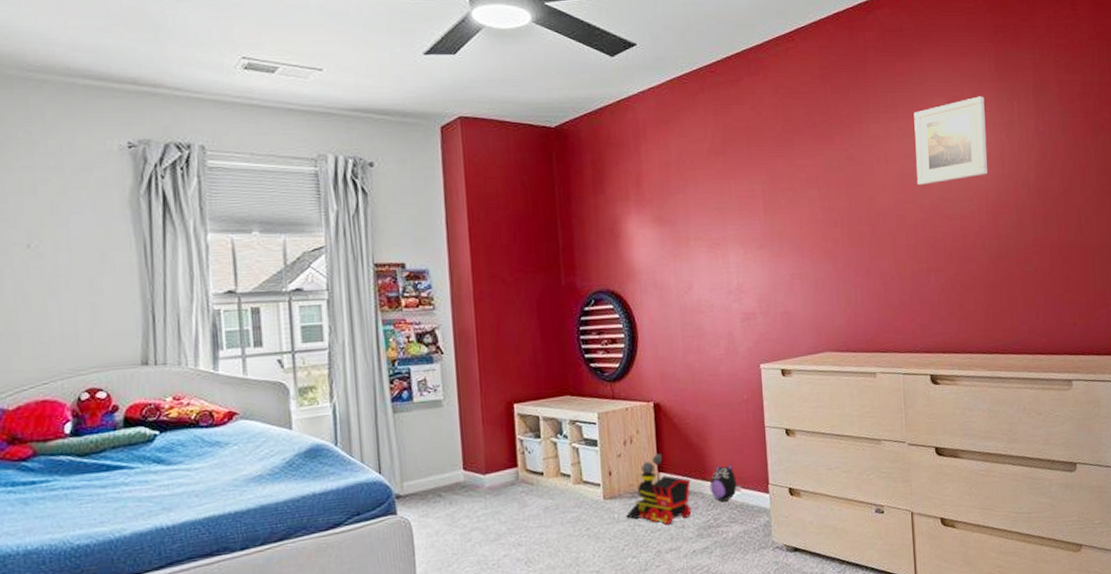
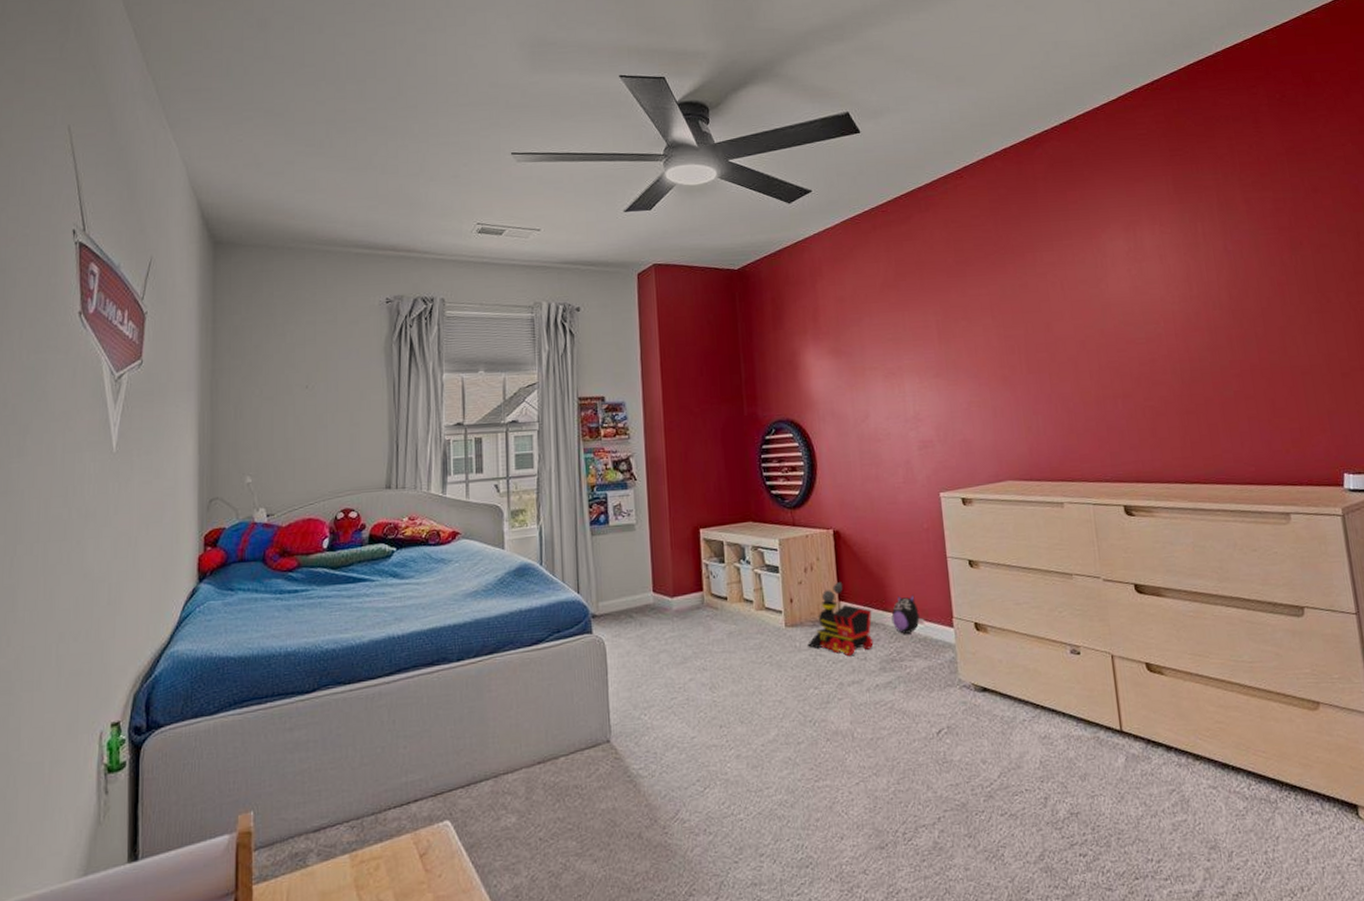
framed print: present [913,96,987,185] -> none [1089,219,1173,310]

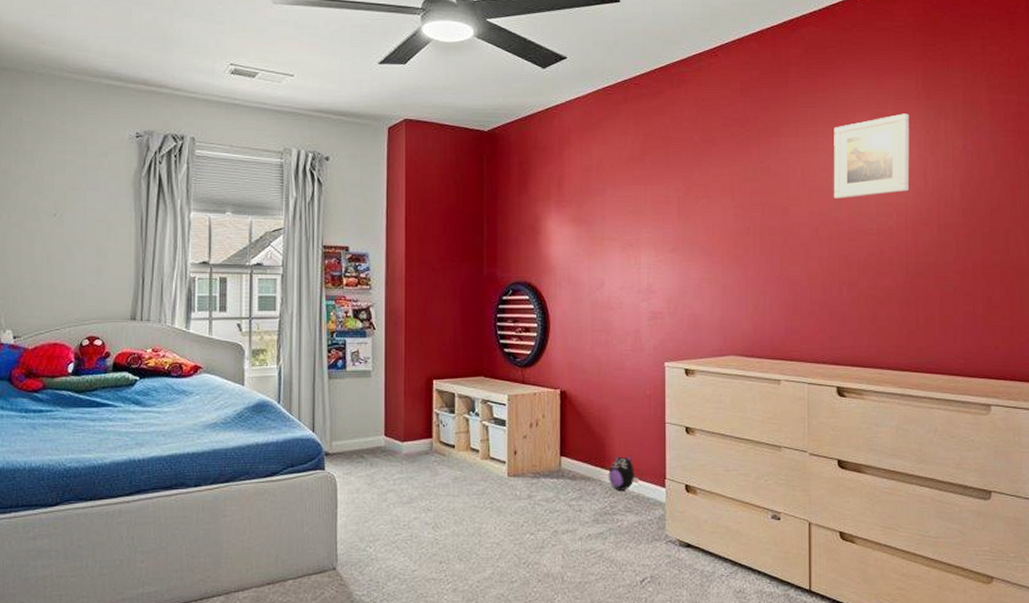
toy train: present [807,582,874,657] -> none [527,439,591,508]
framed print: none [1089,219,1173,310] -> present [833,113,910,198]

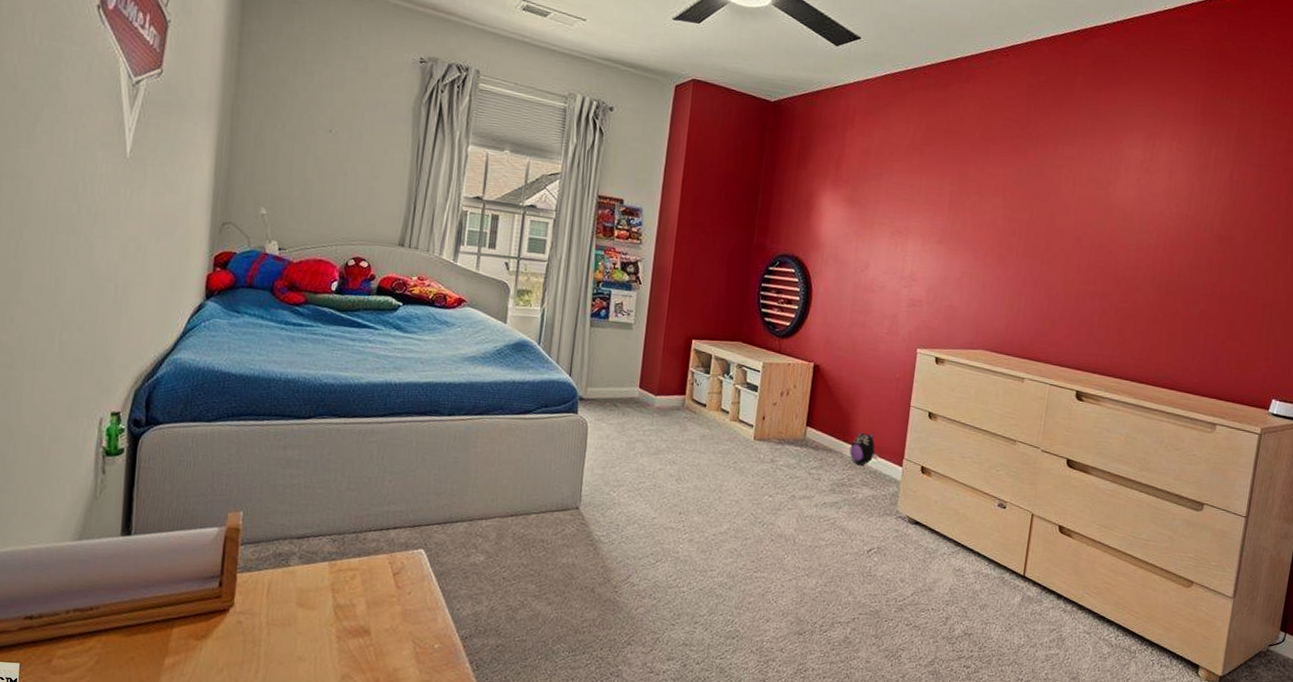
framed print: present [833,113,910,198] -> none [1100,136,1184,213]

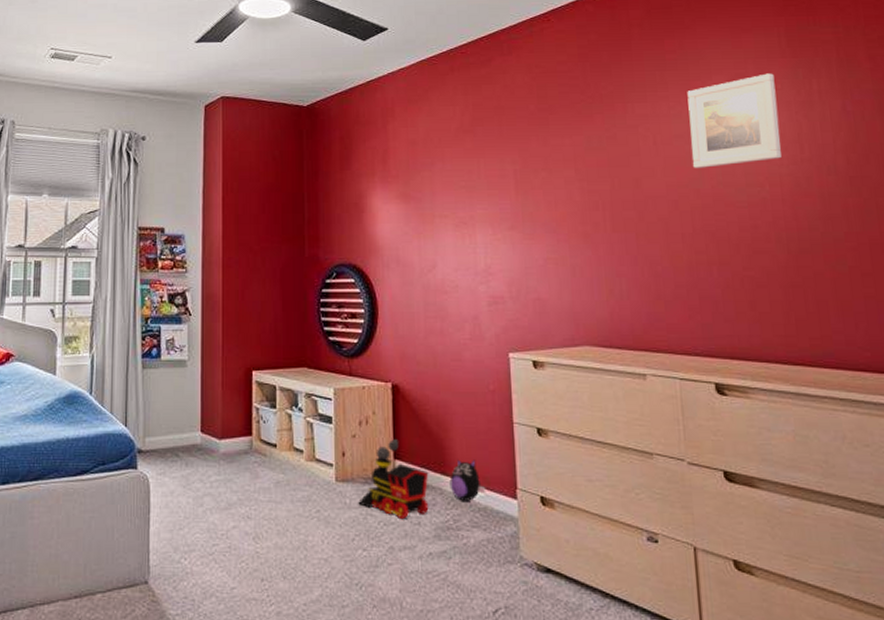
toy train: none [770,410,834,475] -> present [358,439,429,520]
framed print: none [1100,136,1184,213] -> present [687,73,781,168]

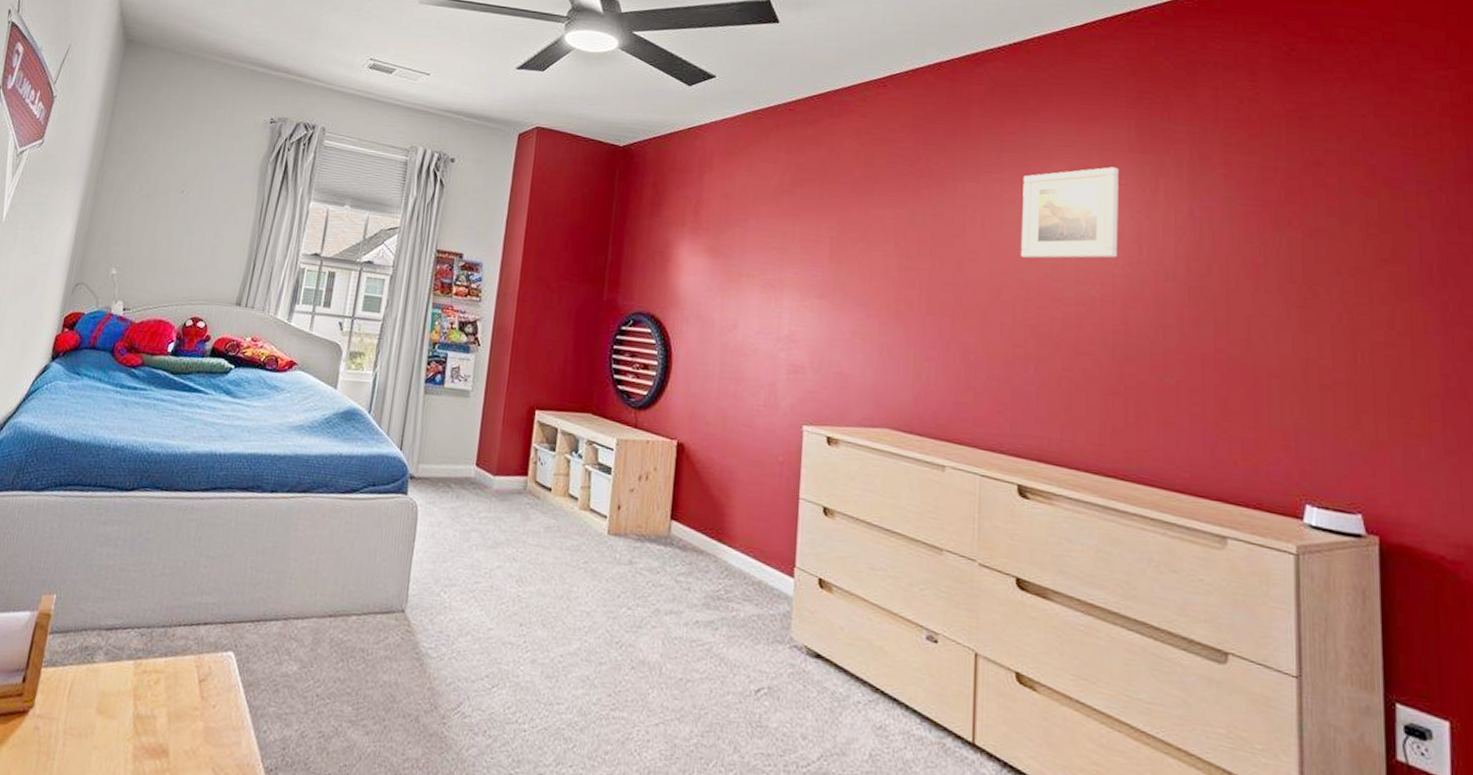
toy train: present [358,439,429,520] -> none [628,499,705,583]
plush toy: present [449,459,486,501] -> none [725,528,763,573]

